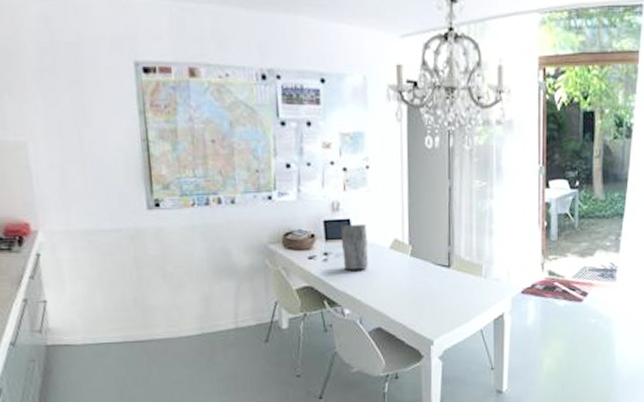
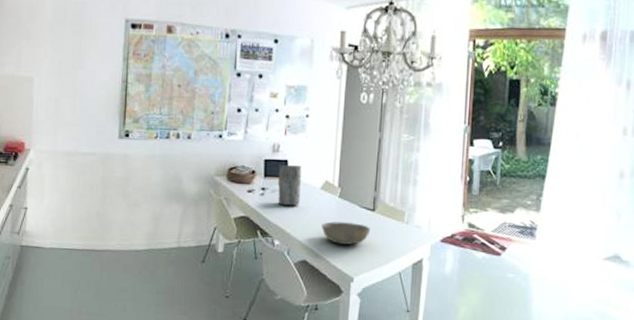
bowl: none [394,282,448,306] -> present [322,221,371,245]

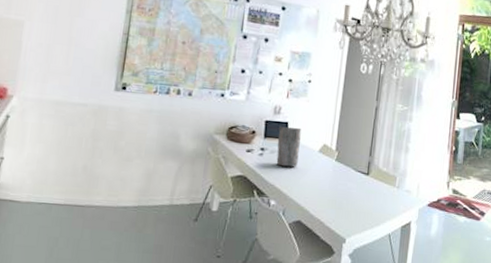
bowl: present [322,221,371,245] -> none [318,183,364,207]

